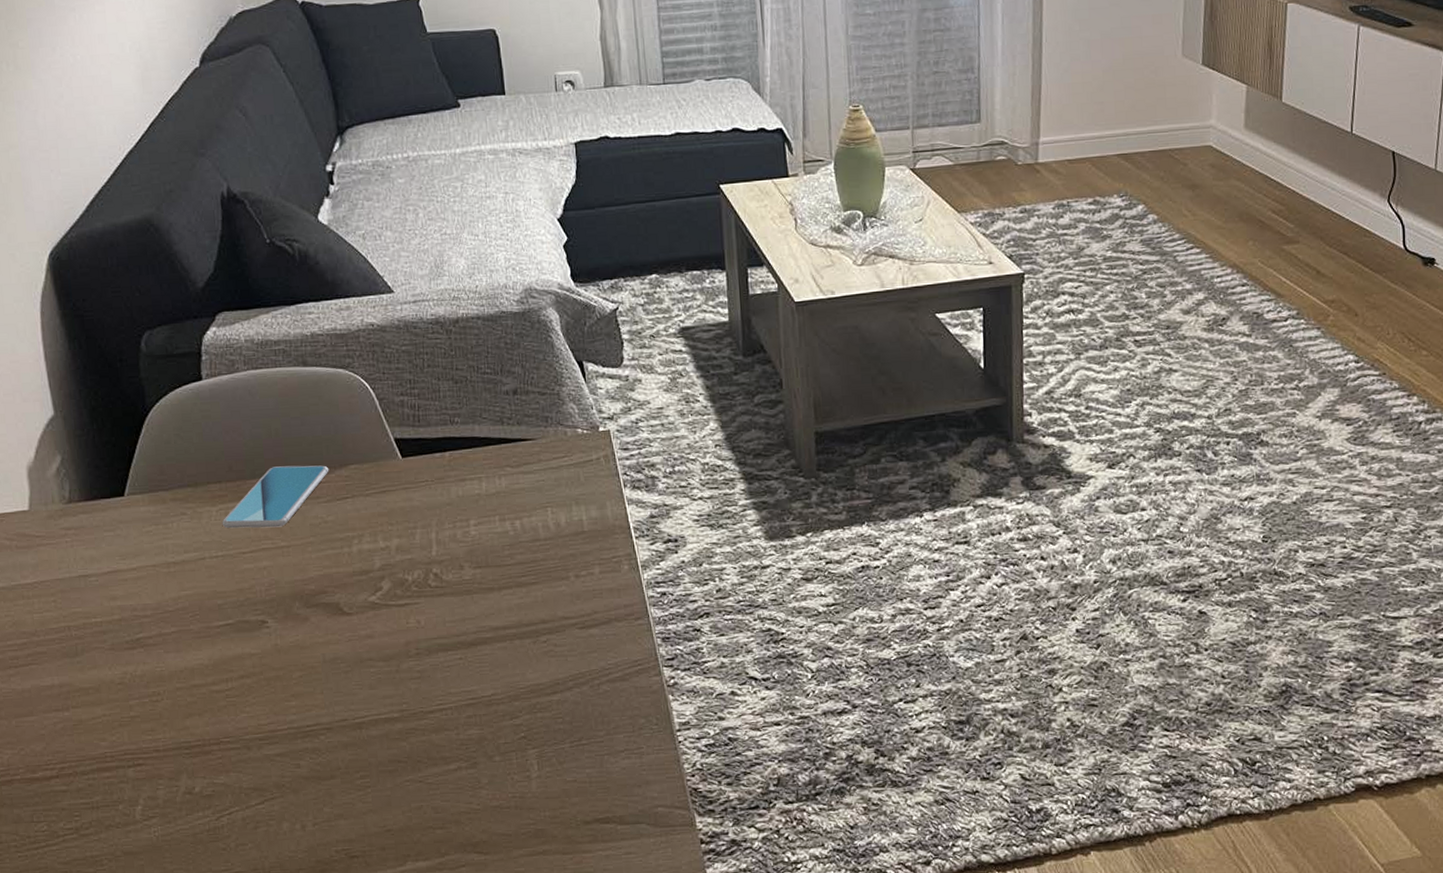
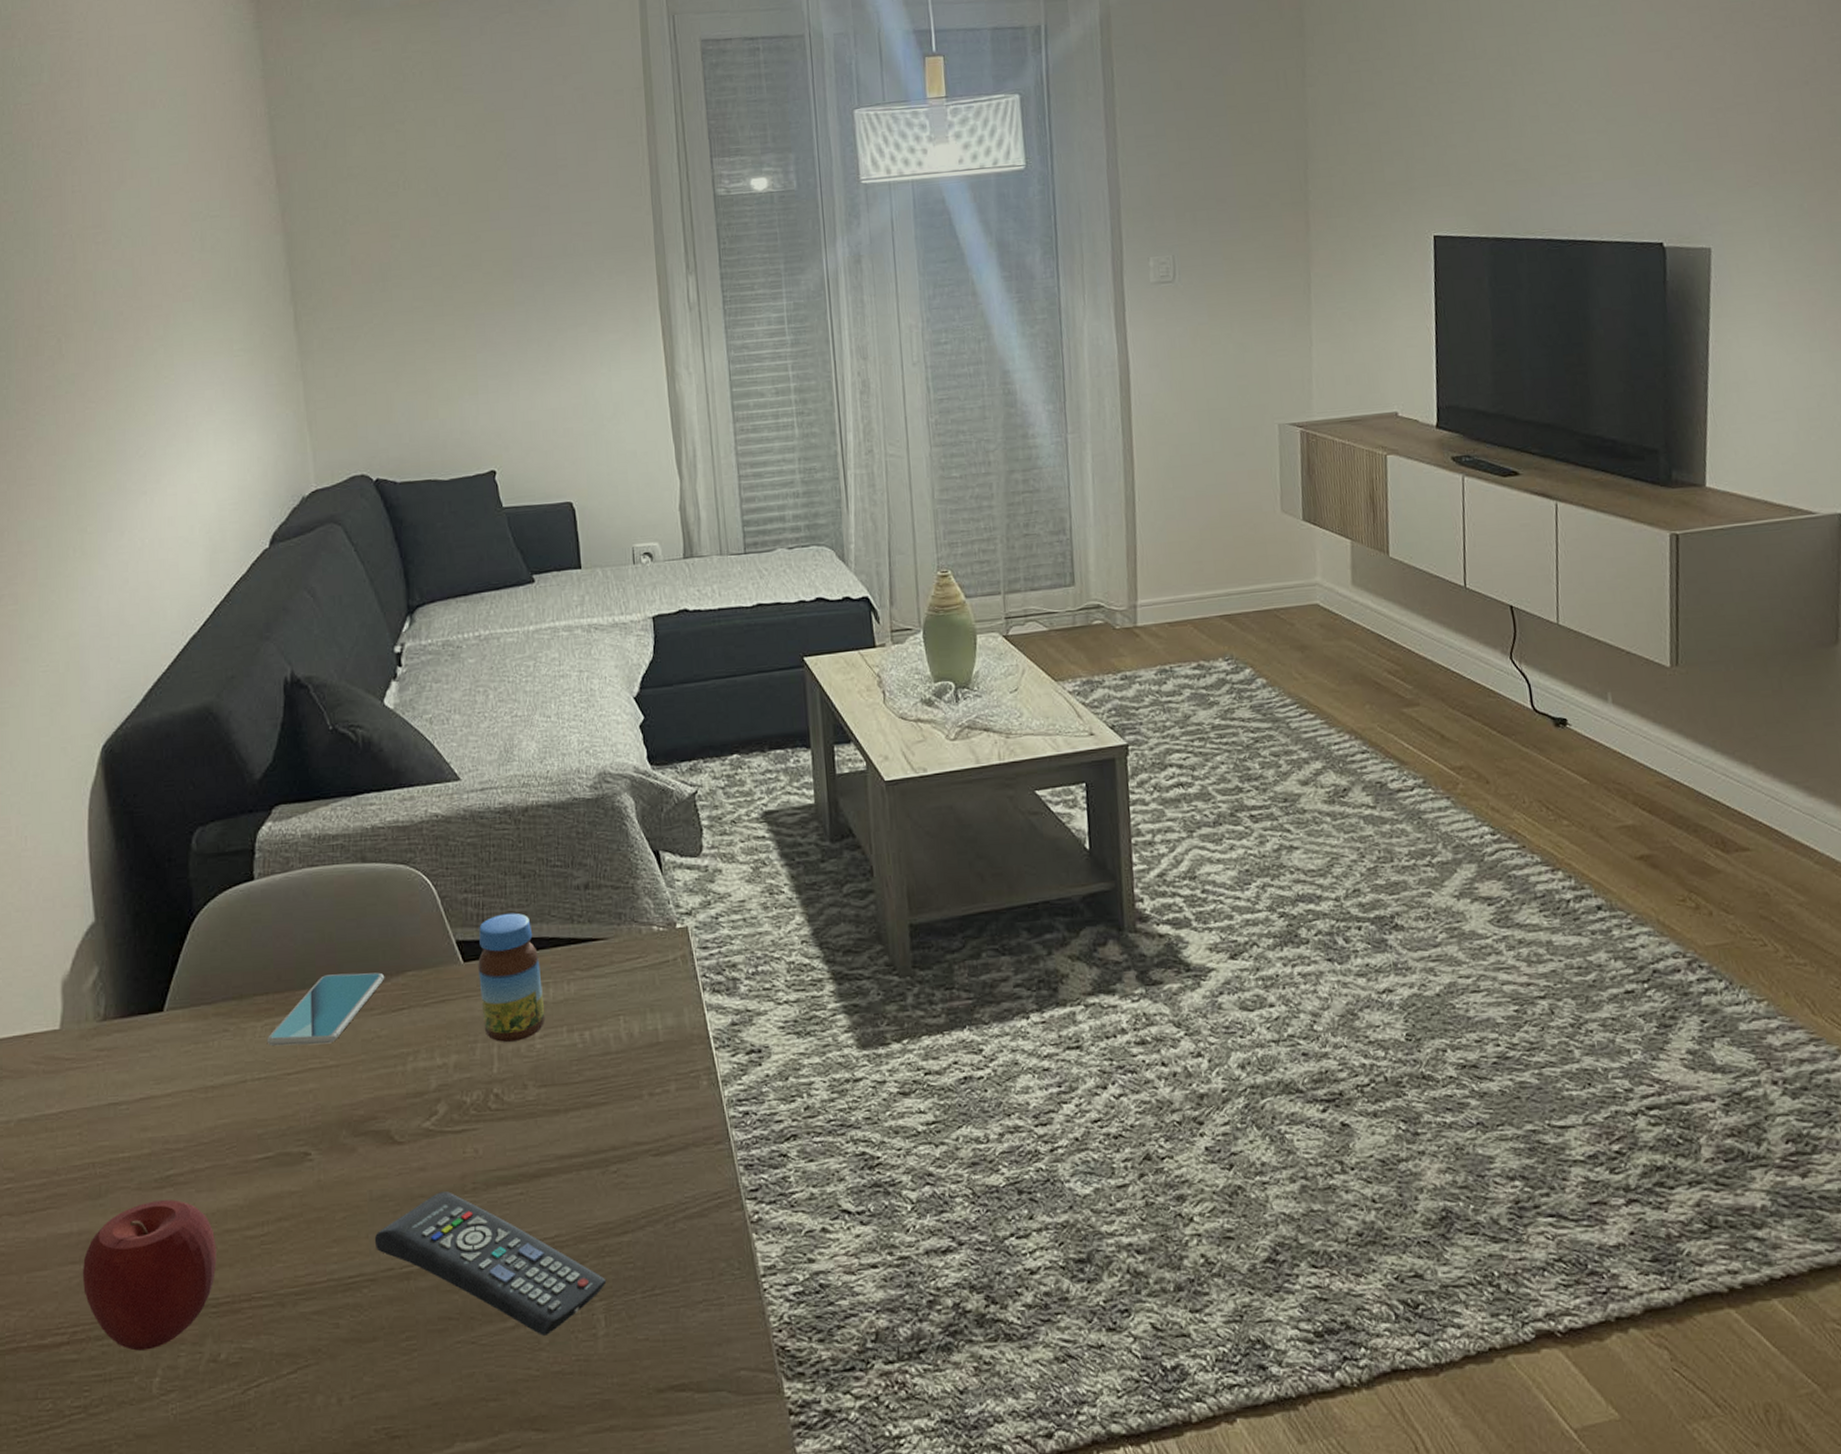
apple: none [65,659,187,784] -> present [82,1199,217,1351]
remote control: none [328,656,539,777] -> present [374,1191,607,1336]
jar: none [415,414,479,529] -> present [478,913,546,1043]

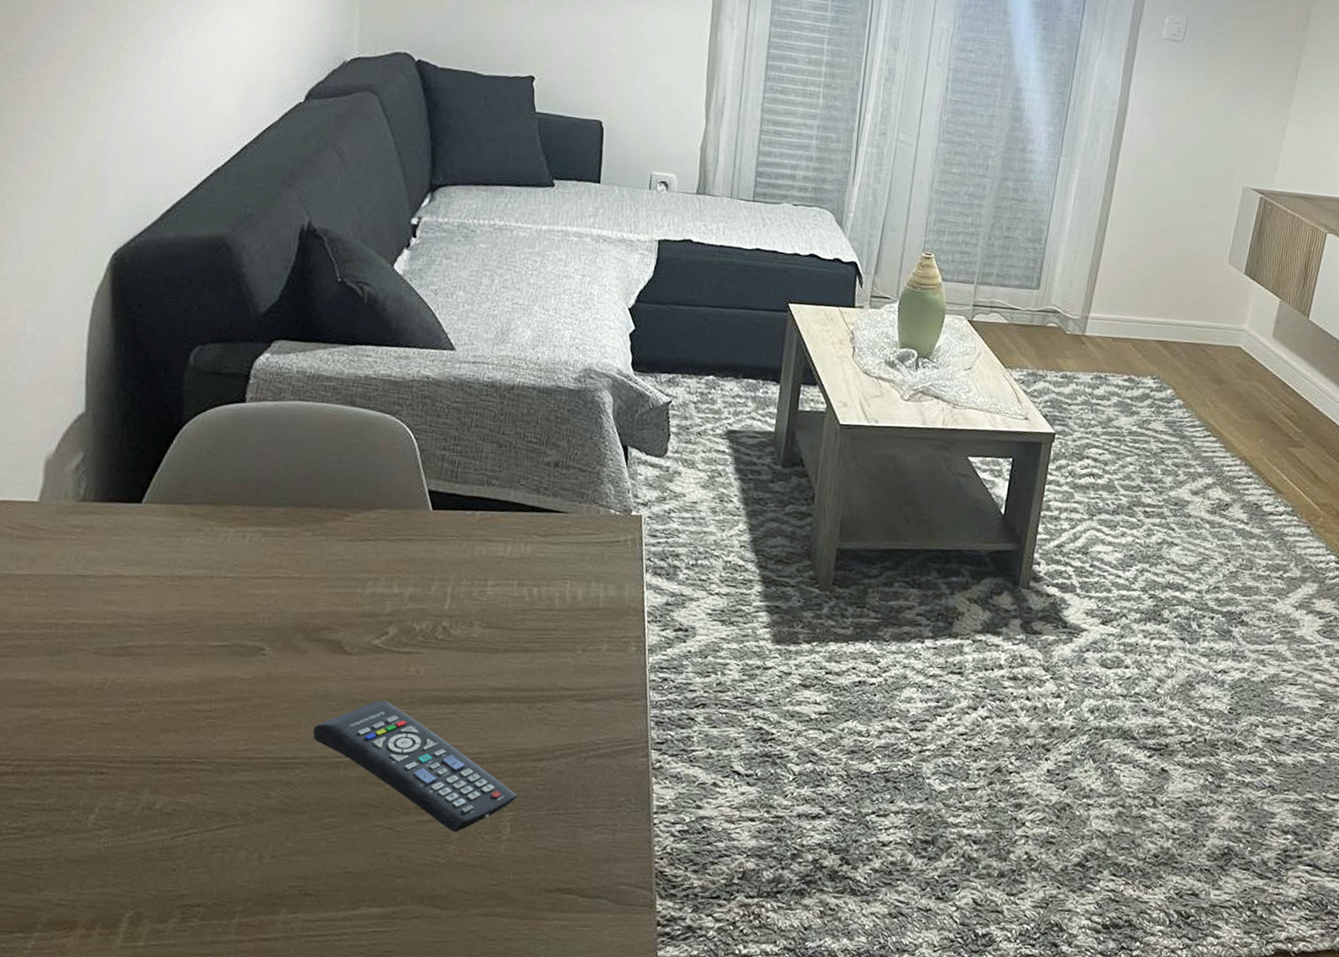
apple: present [82,1199,217,1351] -> none [33,665,165,791]
smartphone: present [266,972,385,1046] -> none [237,498,357,558]
jar: present [478,913,546,1043] -> none [442,474,503,586]

